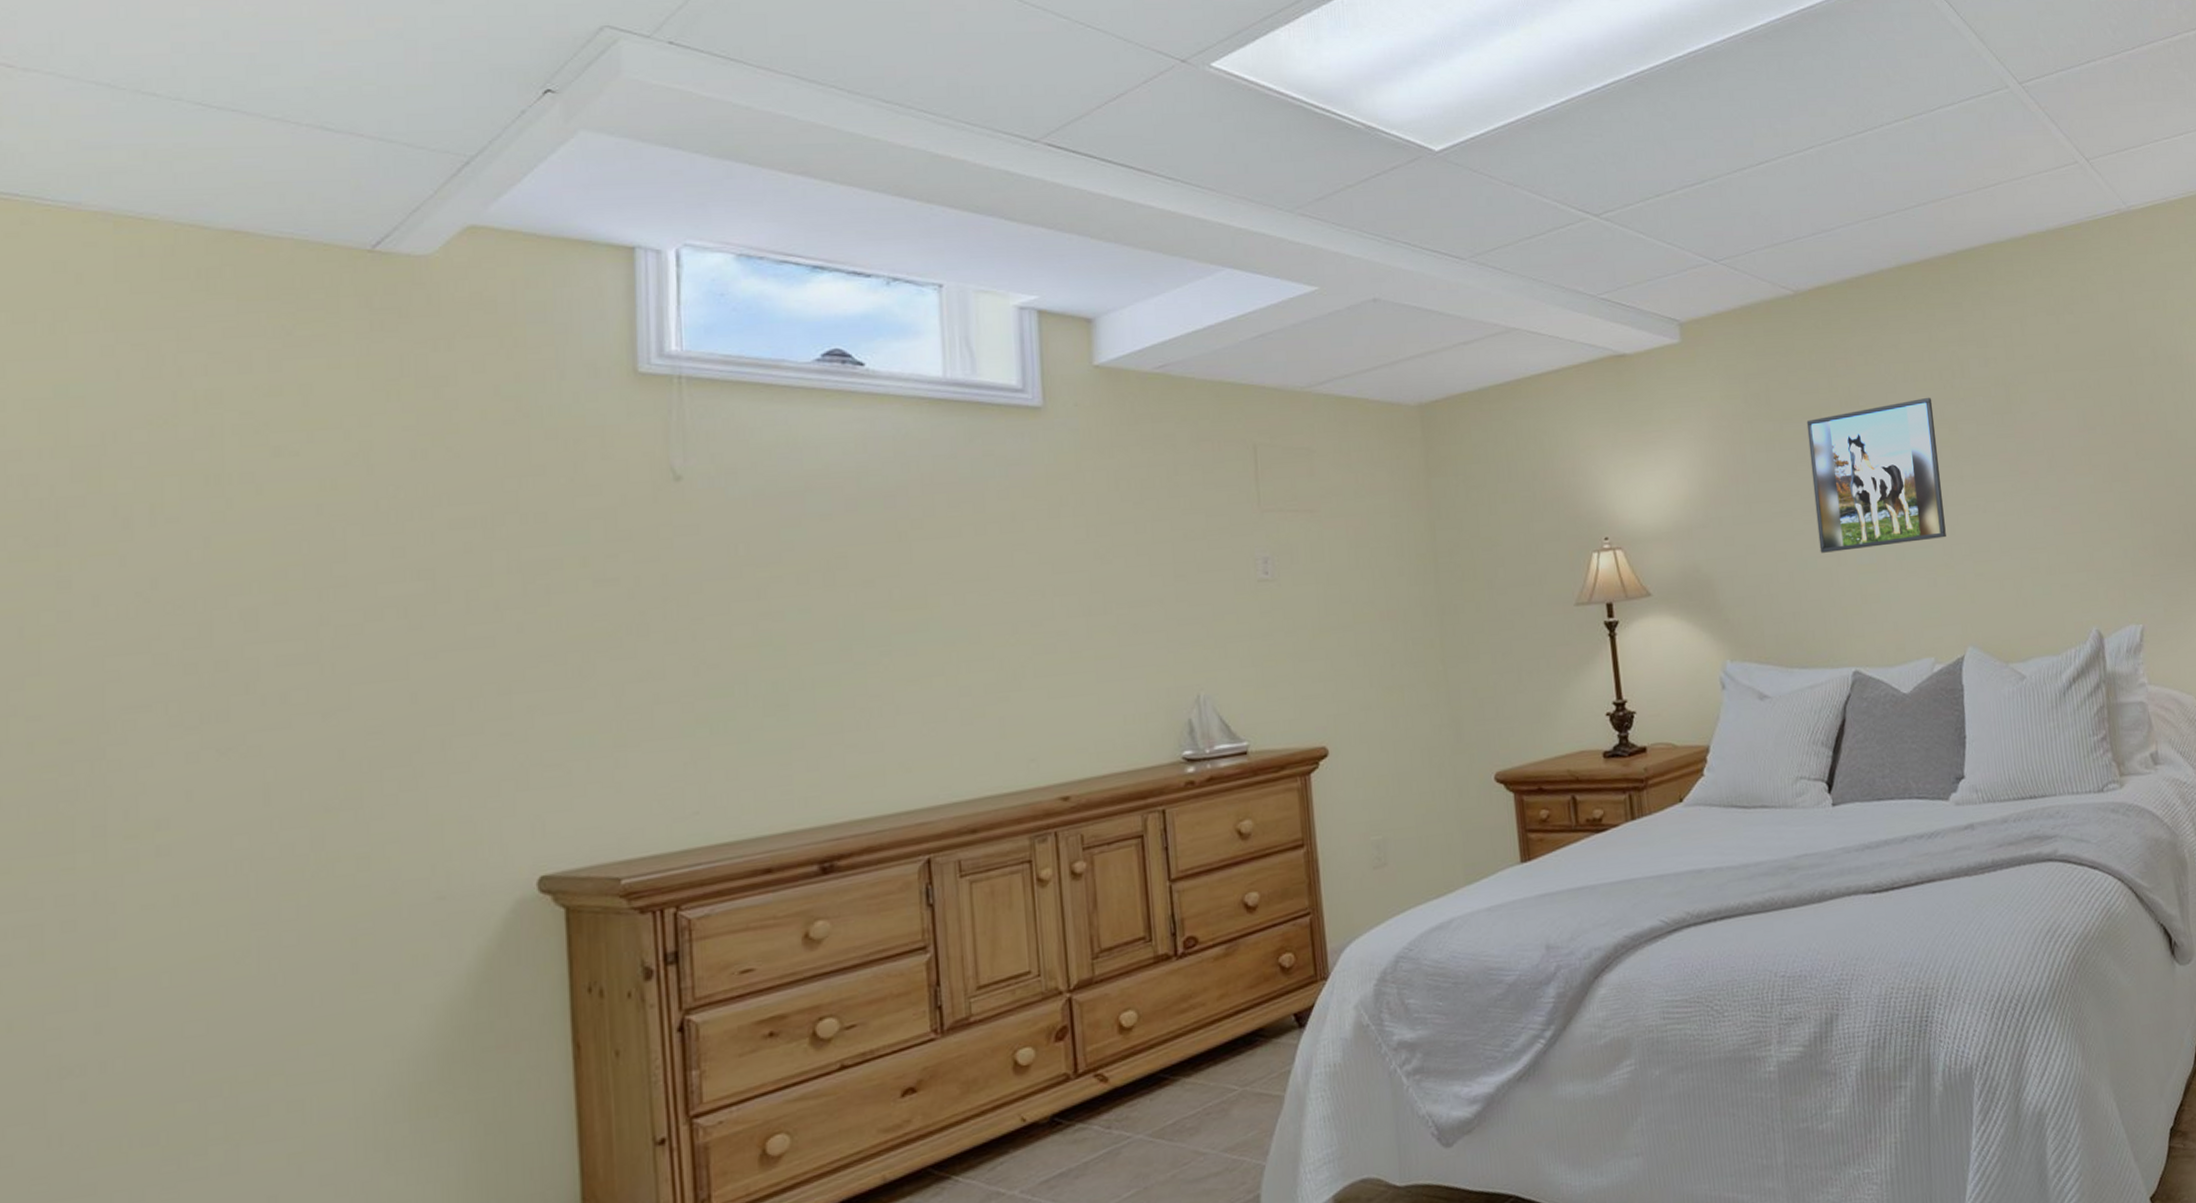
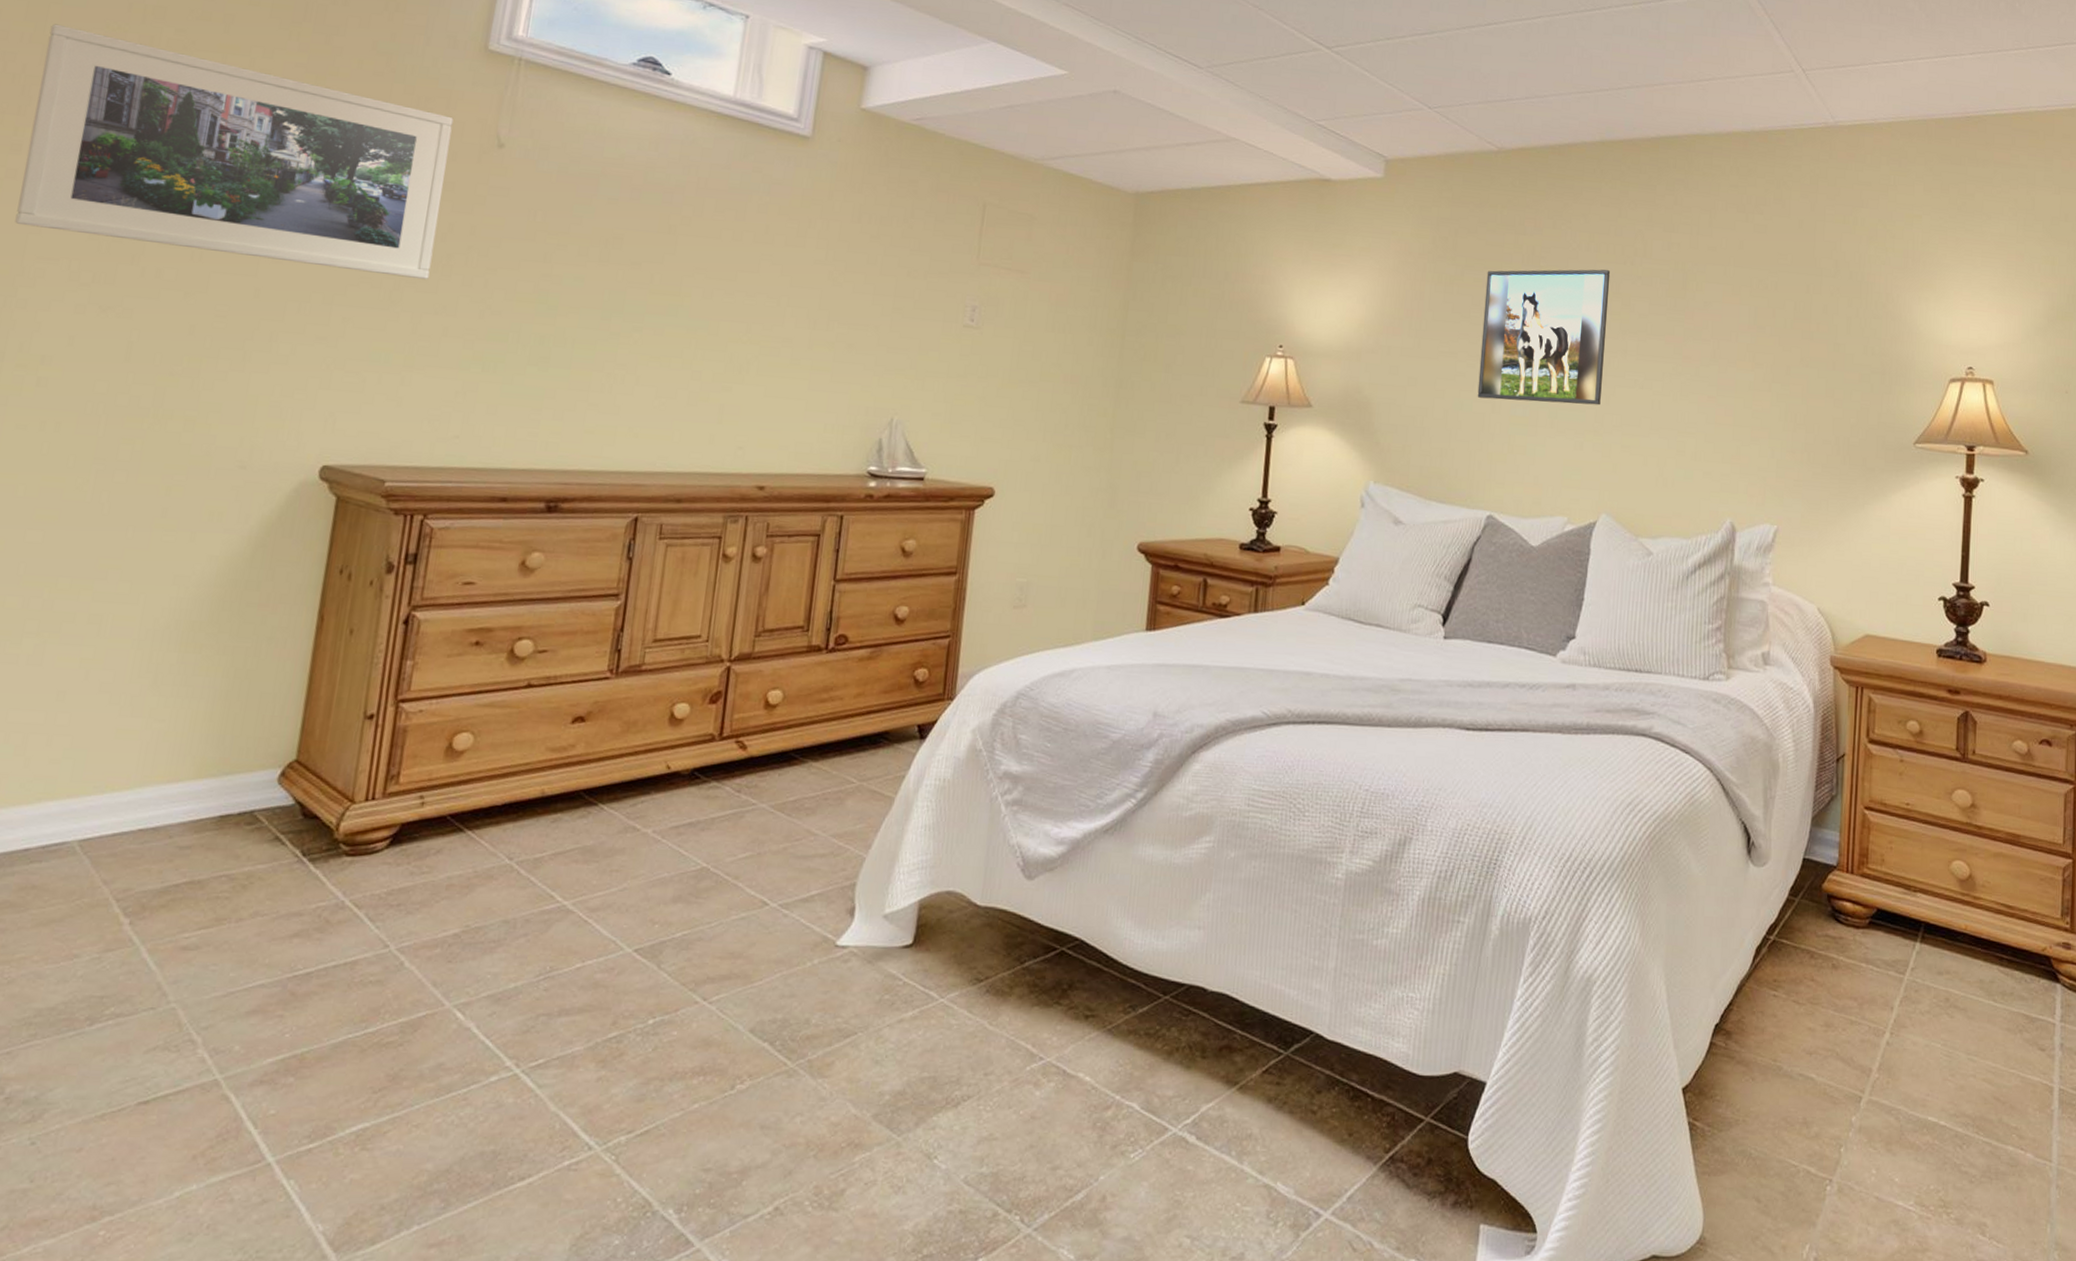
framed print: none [75,431,623,675] -> present [15,23,454,280]

